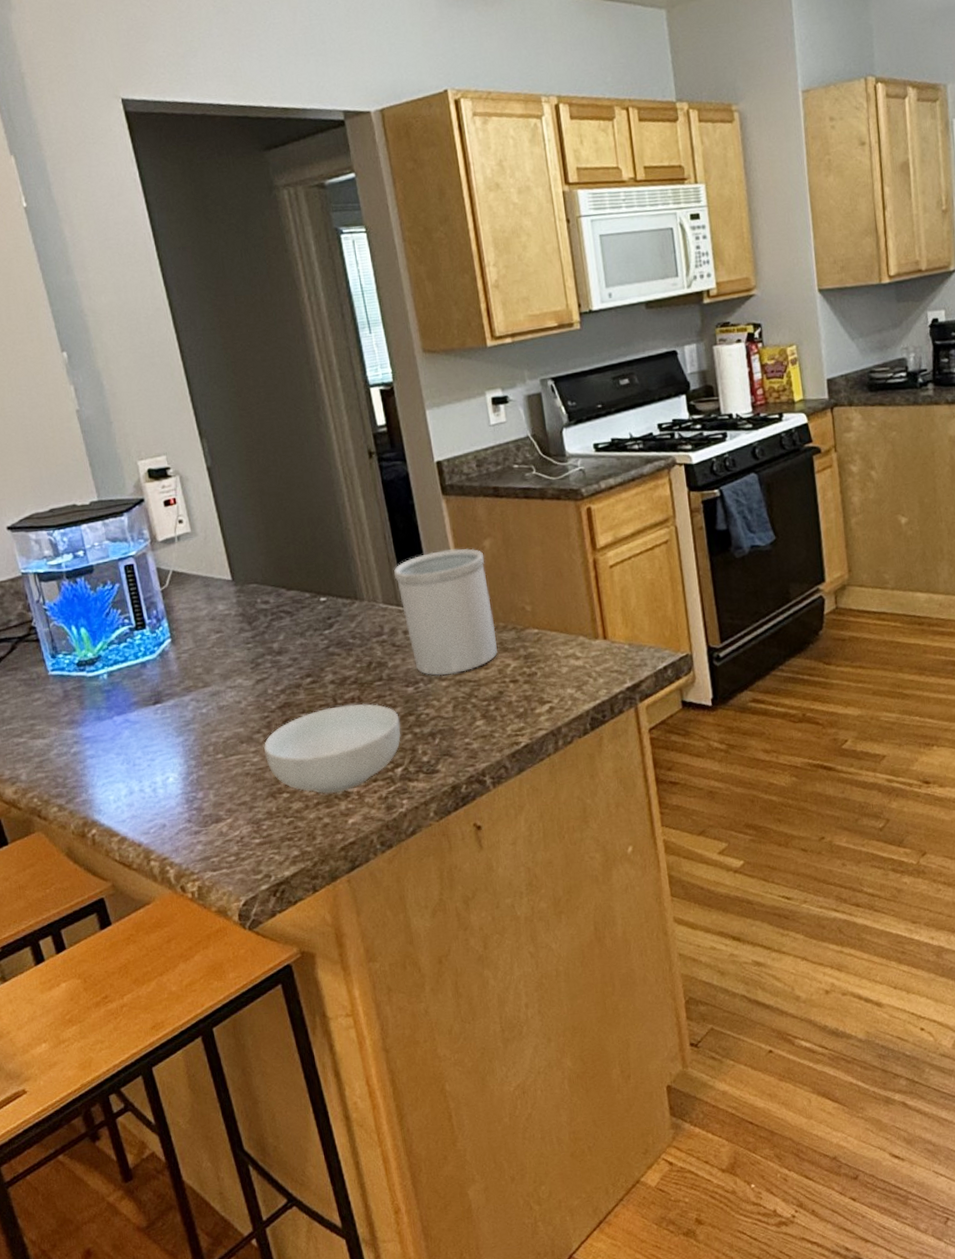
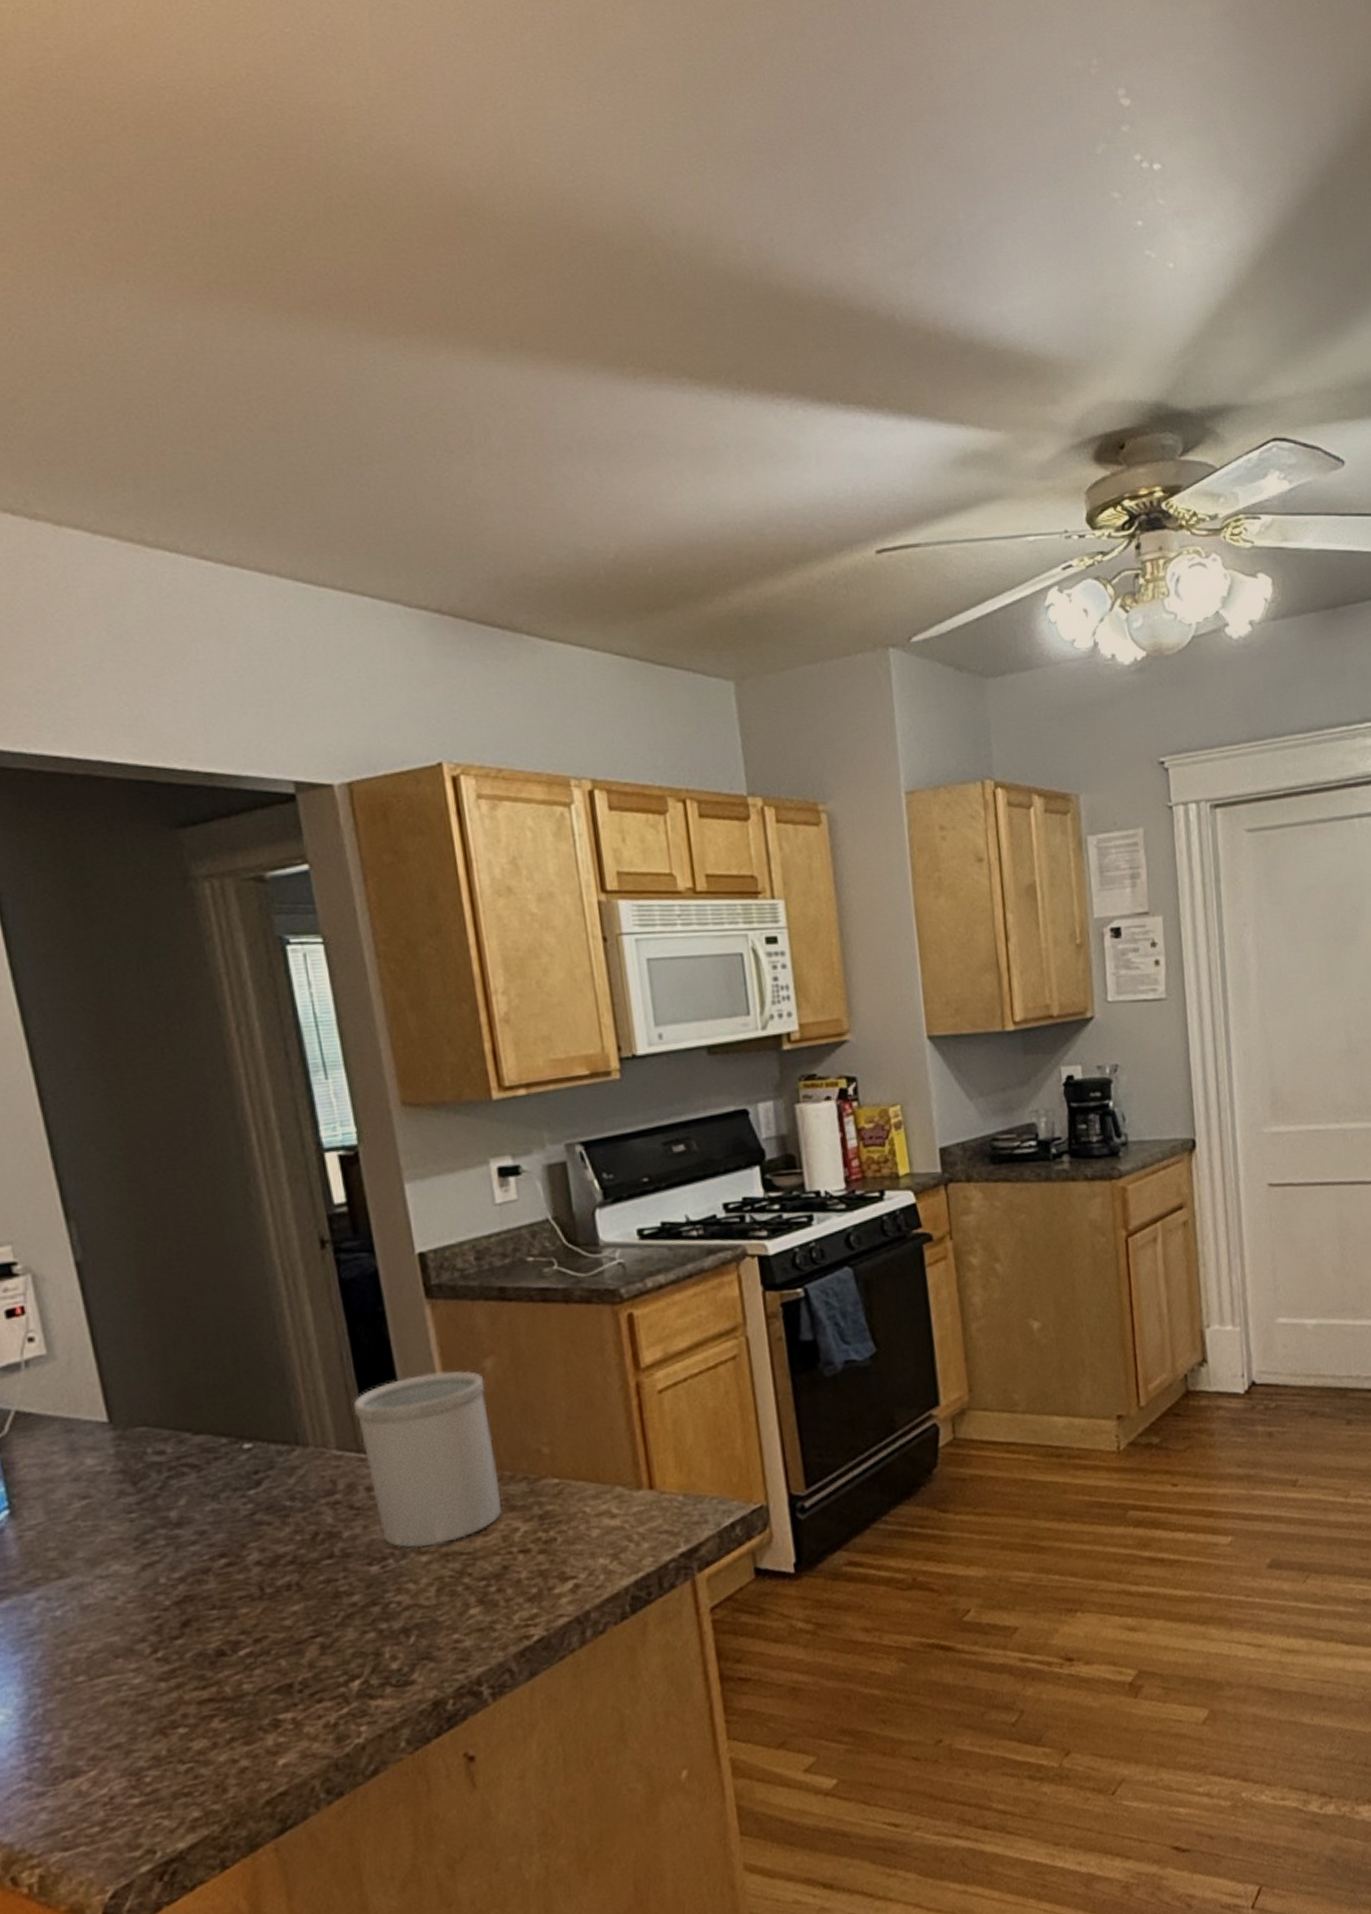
cereal bowl: present [263,703,402,794] -> none [149,1591,360,1725]

